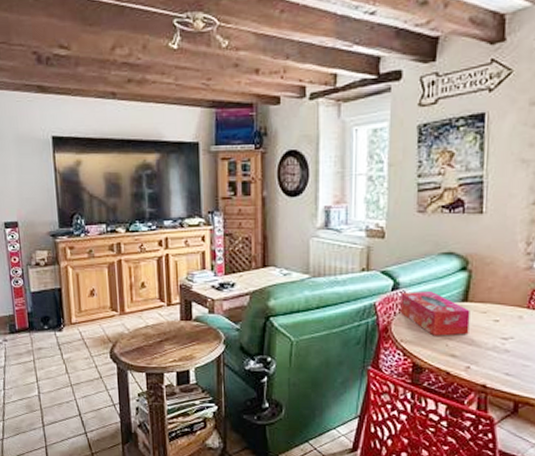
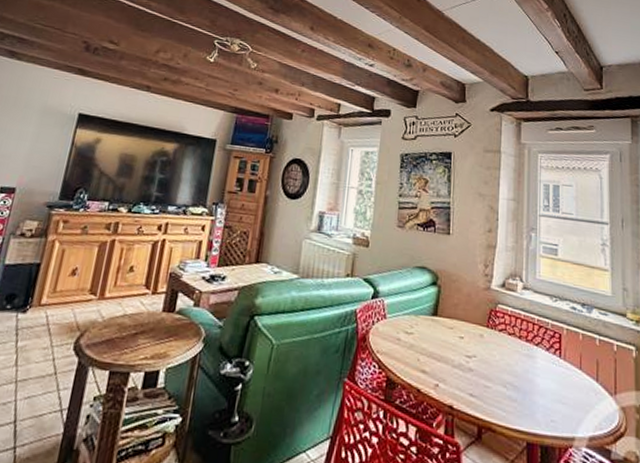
tissue box: present [400,290,470,336] -> none [378,301,439,350]

